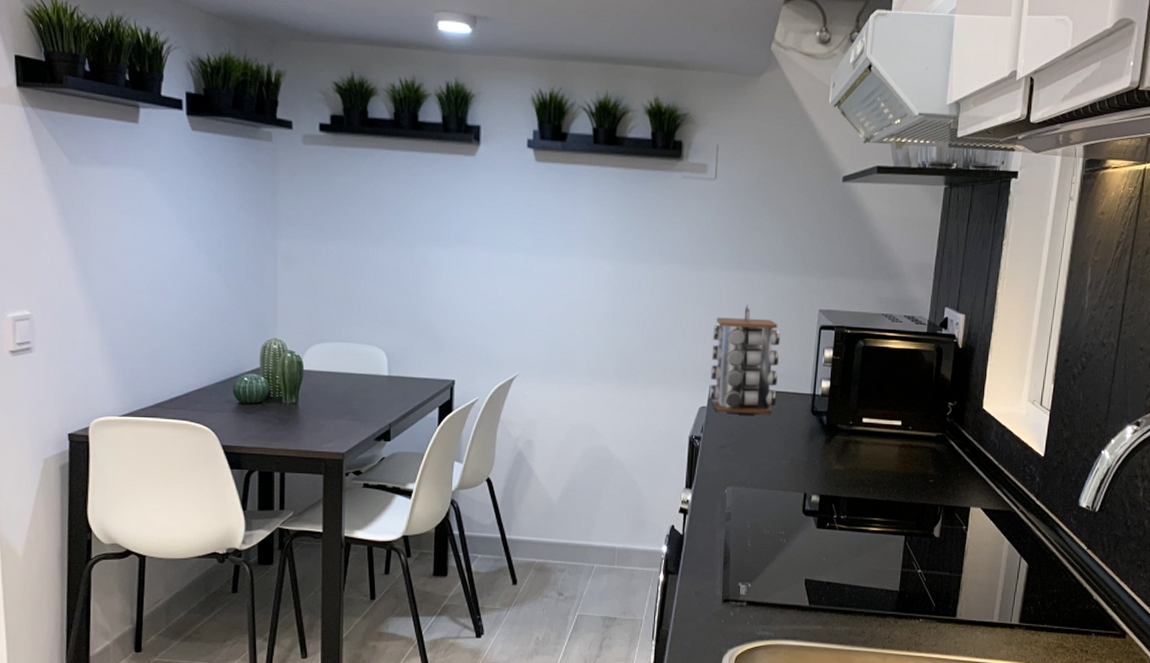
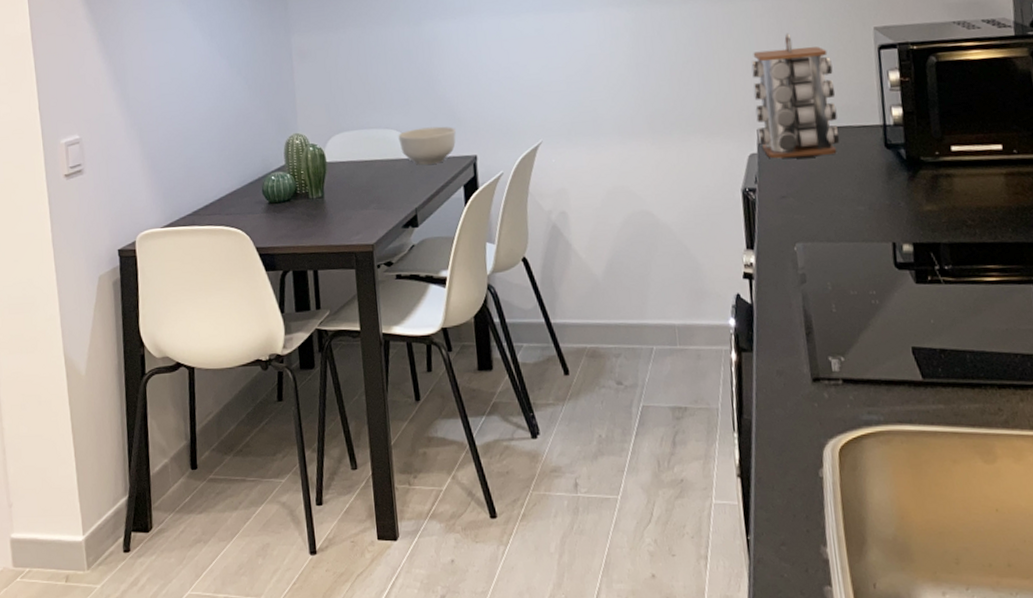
bowl: none [379,348,437,384] -> present [398,126,456,165]

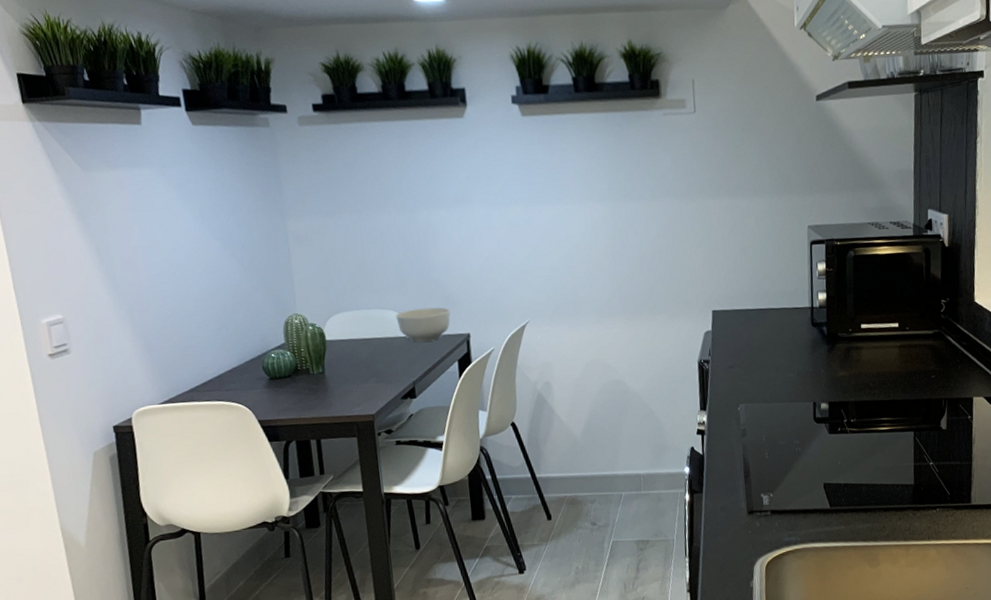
spice rack: present [750,33,840,159] -> none [708,229,777,336]

